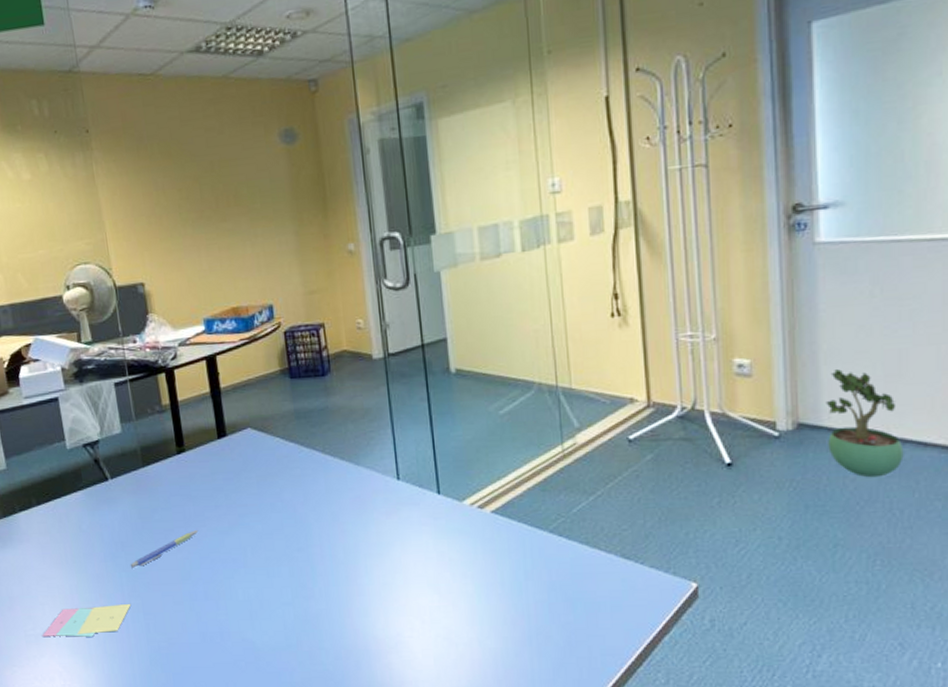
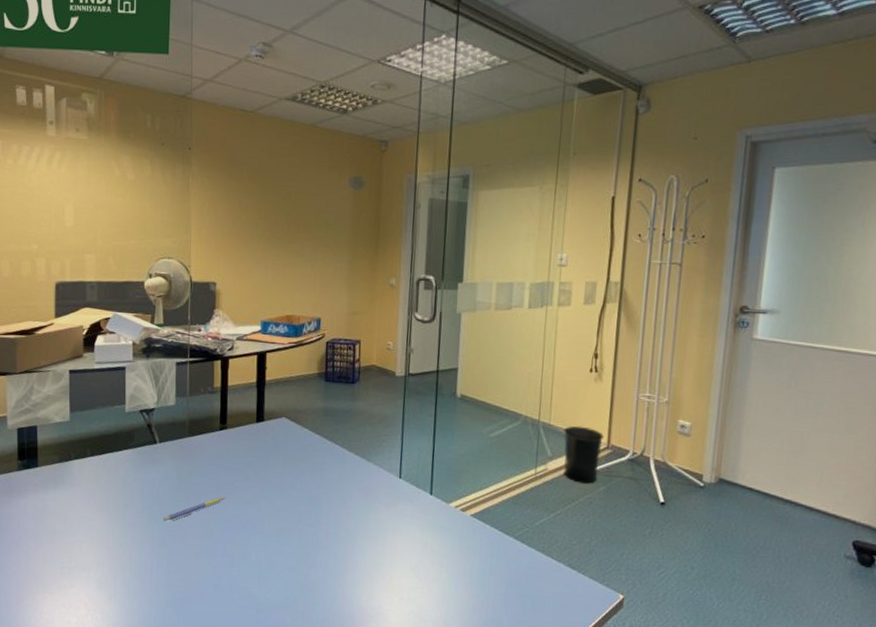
sticky notes: present [42,603,131,637] -> none [75,548,158,576]
waste bin: none [588,384,642,455] -> present [563,425,605,484]
potted plant: present [826,369,904,478] -> none [739,440,795,530]

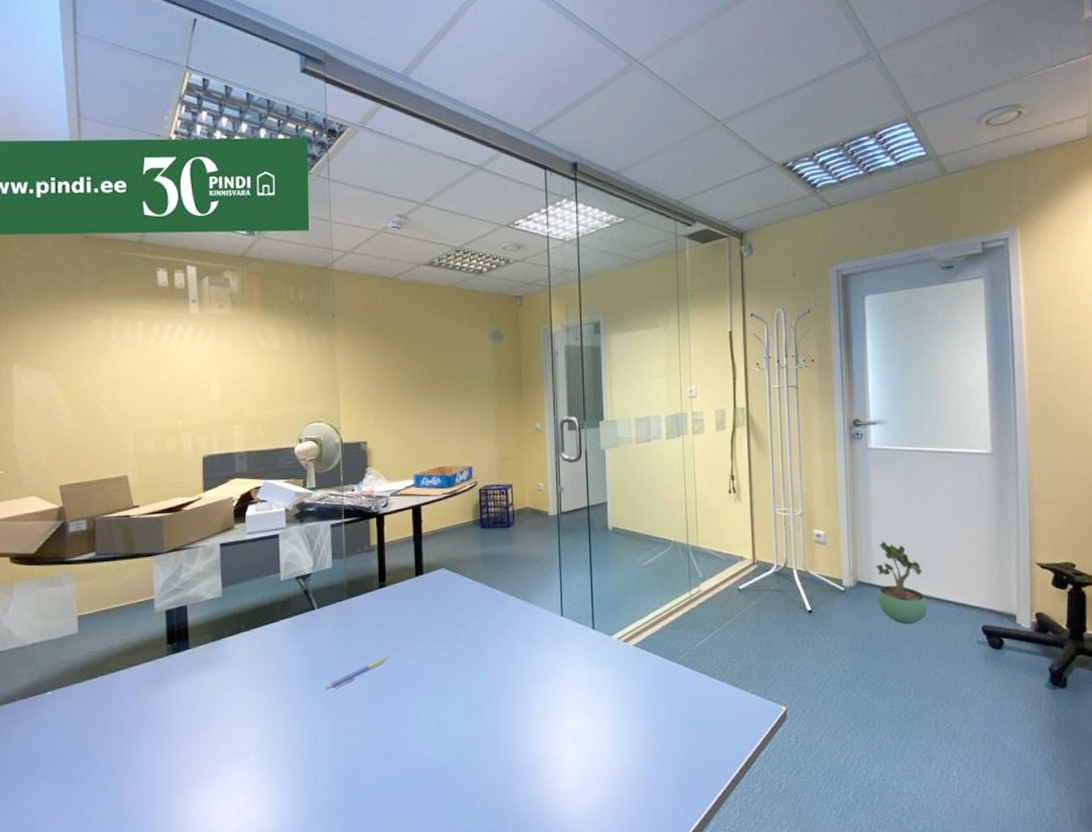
waste bin: present [563,425,605,484] -> none [711,545,749,601]
potted plant: none [739,440,795,530] -> present [876,542,928,625]

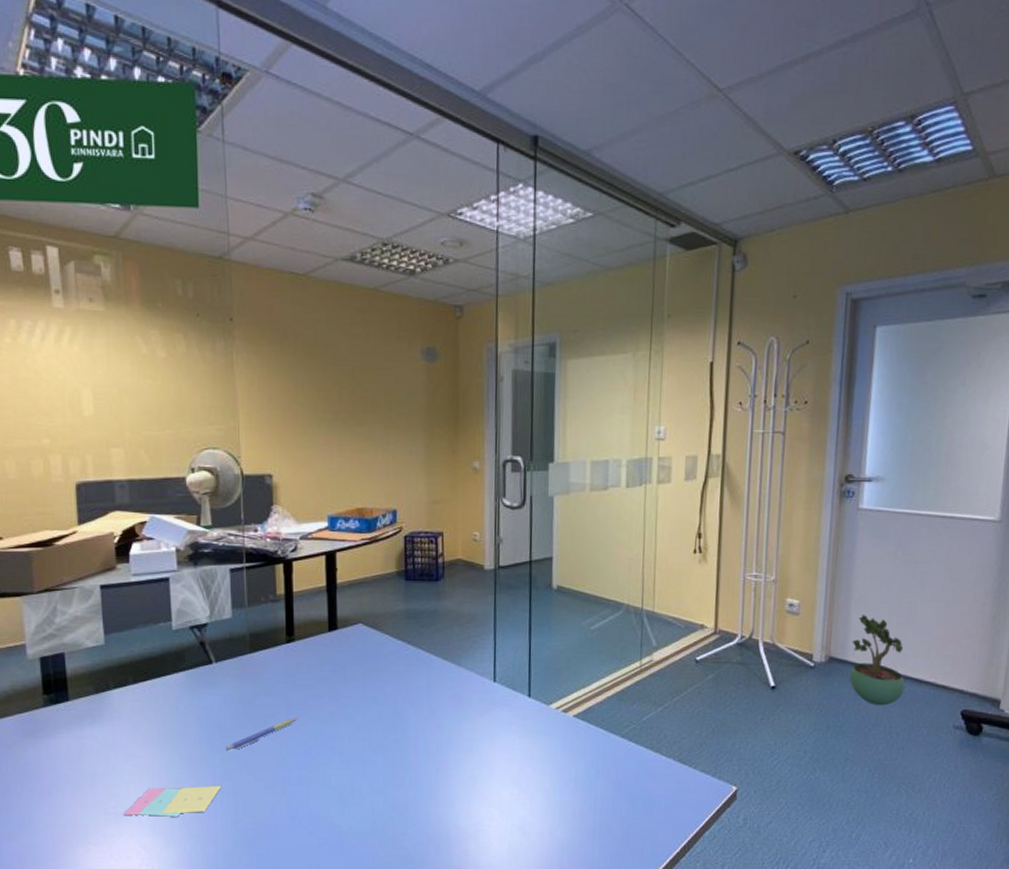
sticky notes: none [233,723,322,756] -> present [123,785,222,817]

